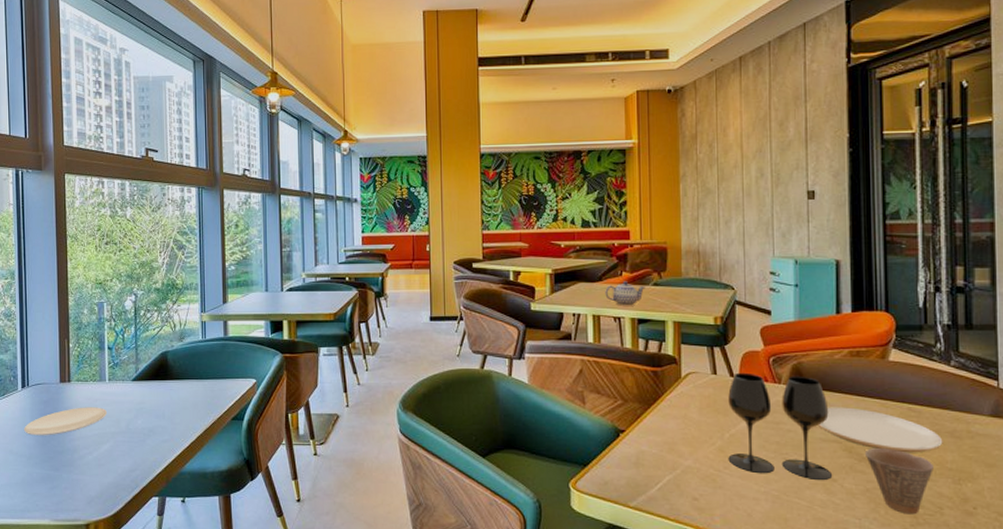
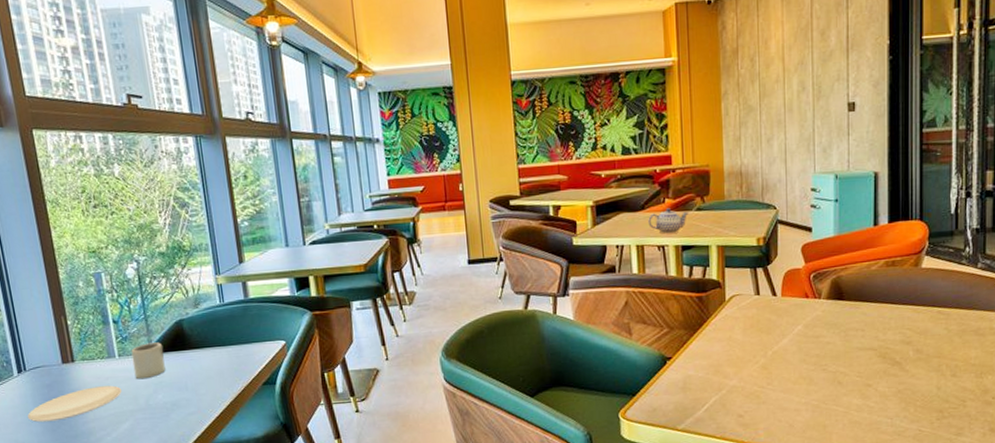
cup: none [120,370,148,404] -> present [131,342,166,379]
wine glass: present [728,372,832,481] -> none [771,289,867,387]
plate: present [818,407,943,453] -> none [855,315,968,354]
cup: present [864,448,933,515] -> none [897,351,959,410]

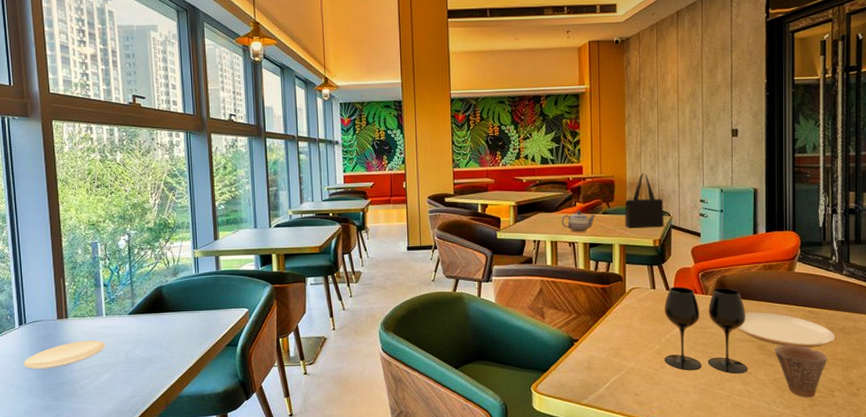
cup: present [131,342,166,379] -> none [116,305,145,336]
tote bag: none [722,160,769,225] -> present [624,173,664,228]
wine glass: none [771,289,867,387] -> present [664,286,747,374]
plate: none [855,315,968,354] -> present [737,312,835,348]
cup: none [897,351,959,410] -> present [774,345,827,398]

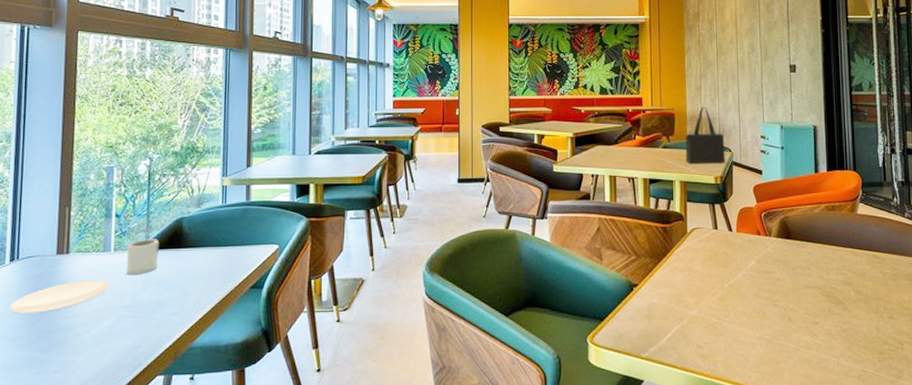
cup: none [116,305,145,336] -> present [126,239,160,275]
teapot: present [561,211,596,233] -> none [621,144,656,167]
wine glass: present [664,286,747,374] -> none [727,227,814,324]
plate: present [737,312,835,348] -> none [802,256,901,296]
cup: present [774,345,827,398] -> none [840,292,895,351]

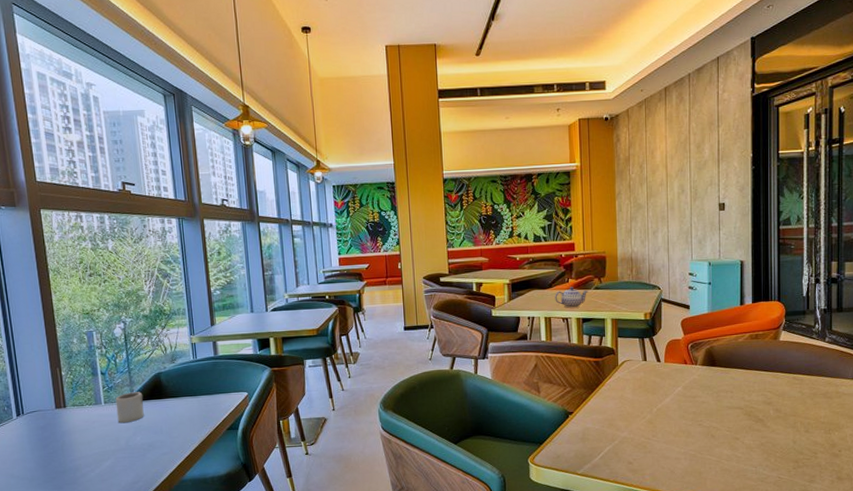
plate: present [9,280,111,315] -> none [23,428,106,460]
teapot: none [621,144,656,167] -> present [555,287,588,308]
tote bag: present [685,107,725,164] -> none [616,248,654,302]

